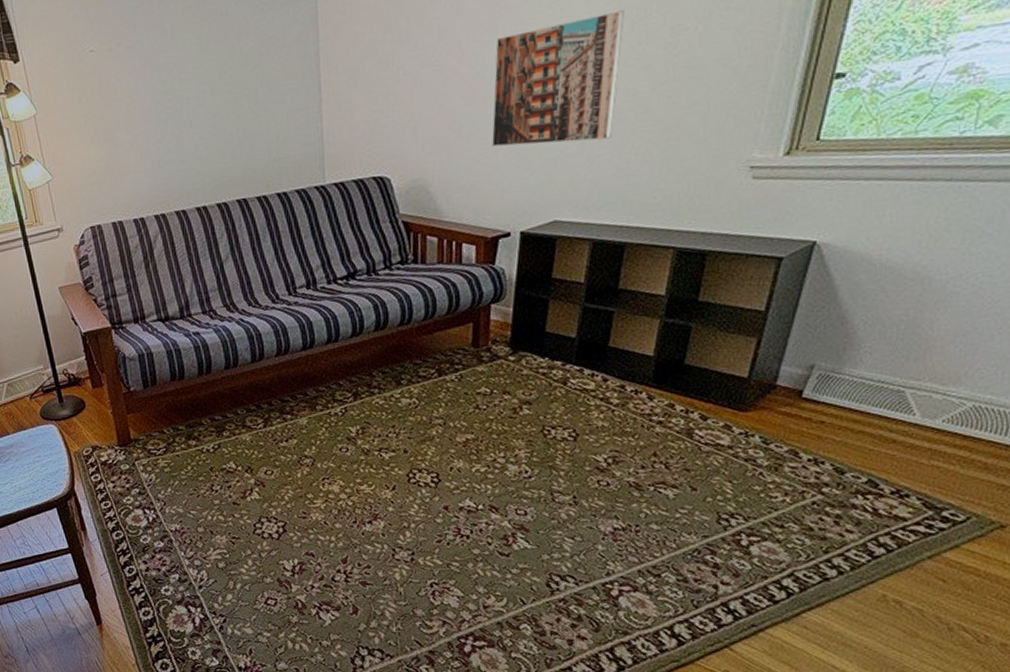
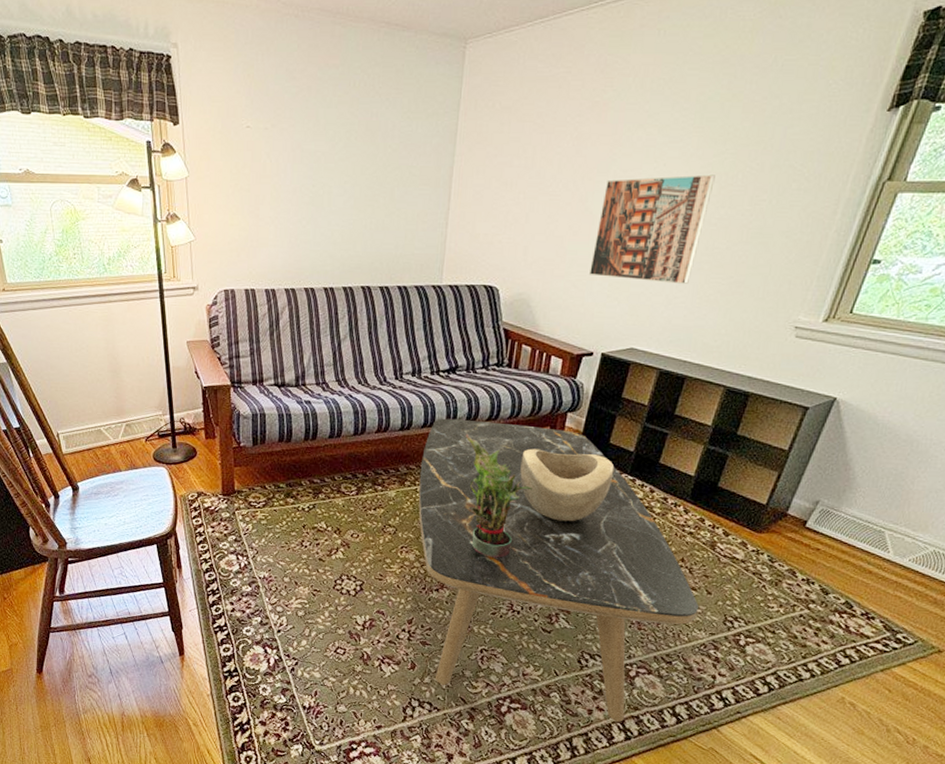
coffee table: none [331,324,685,650] -> present [418,418,700,722]
potted plant: none [376,343,464,478] -> present [465,433,533,558]
decorative bowl: none [444,347,556,428] -> present [520,448,615,522]

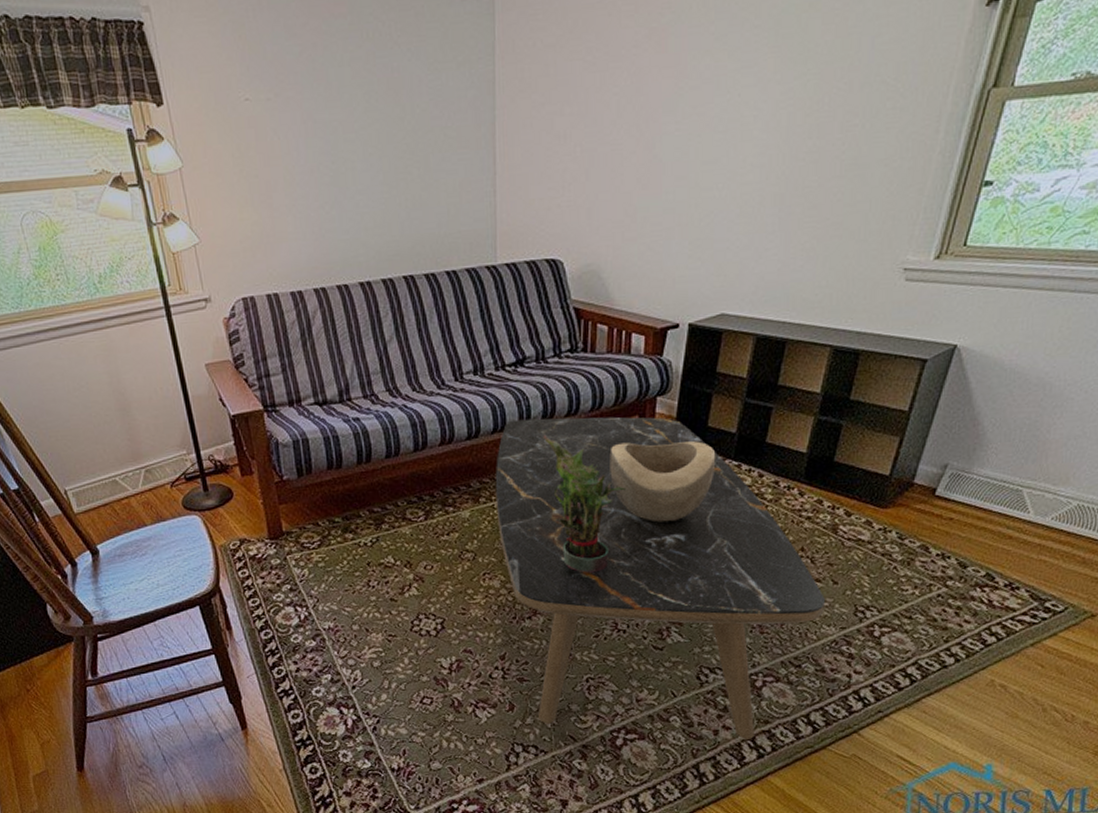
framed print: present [590,174,715,284] -> none [666,101,798,235]

